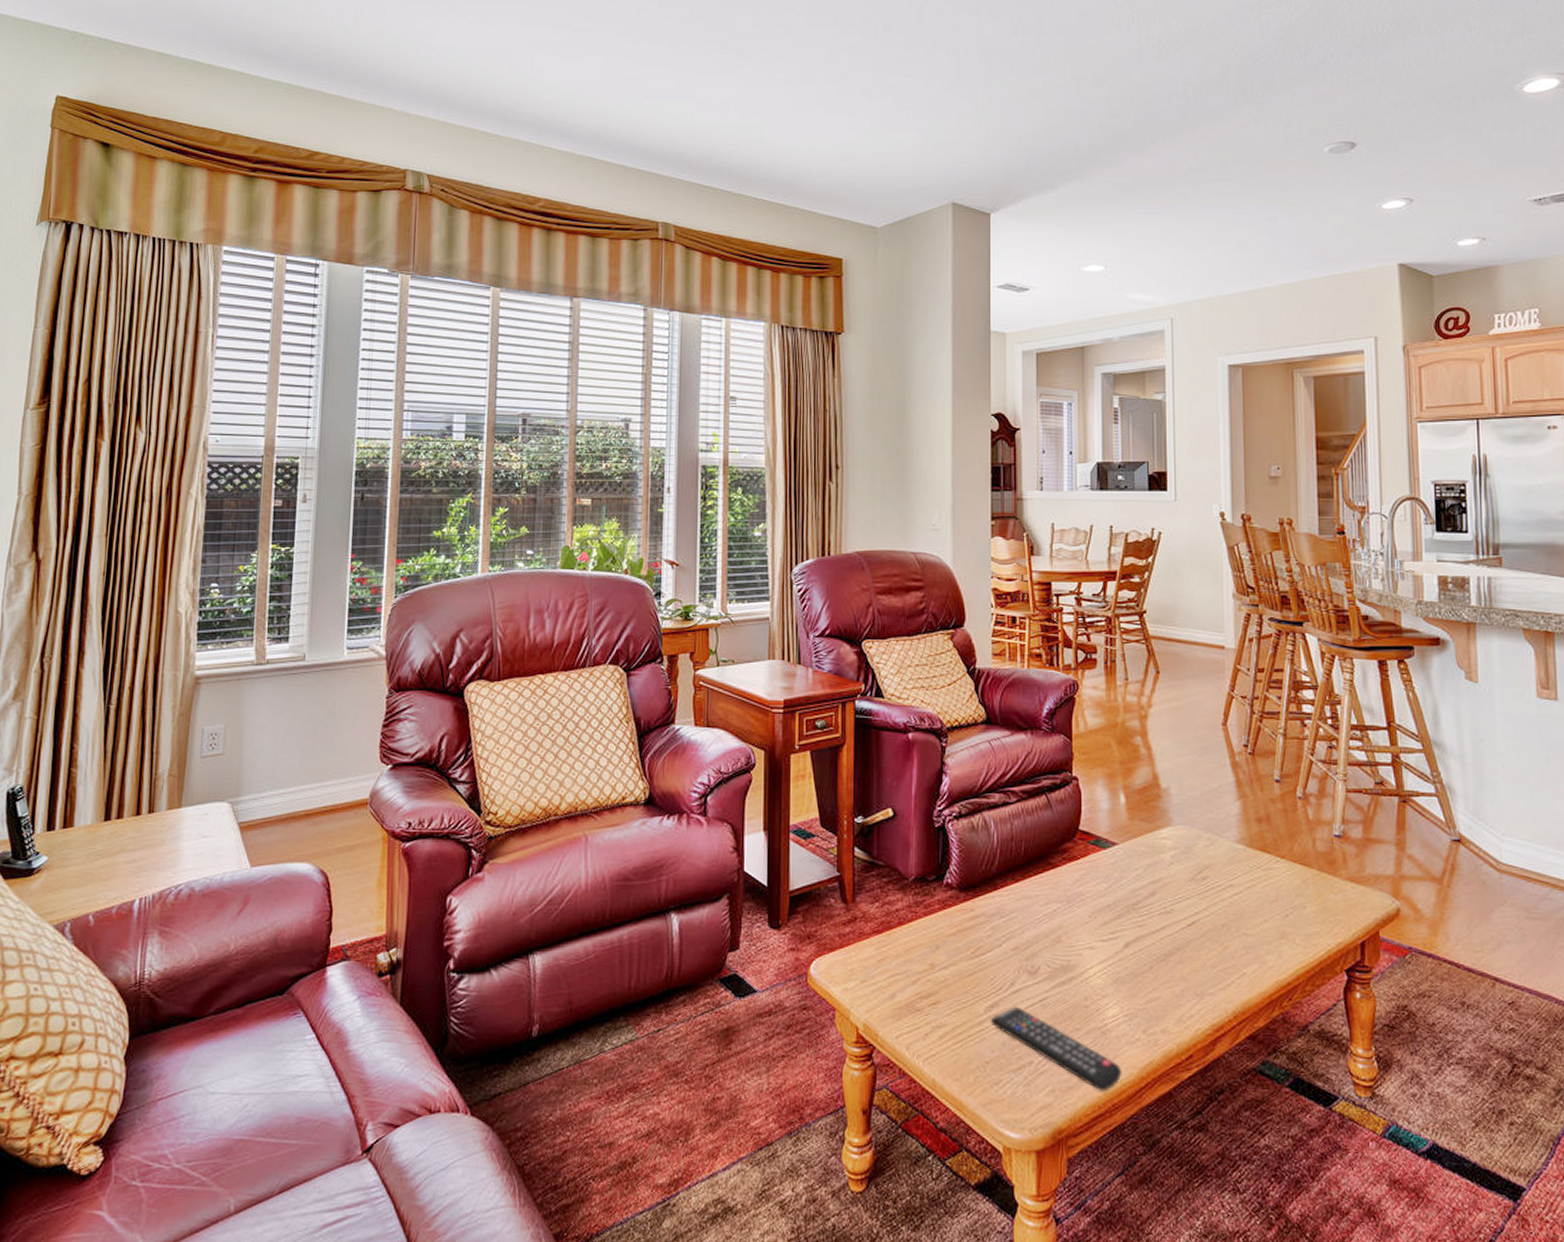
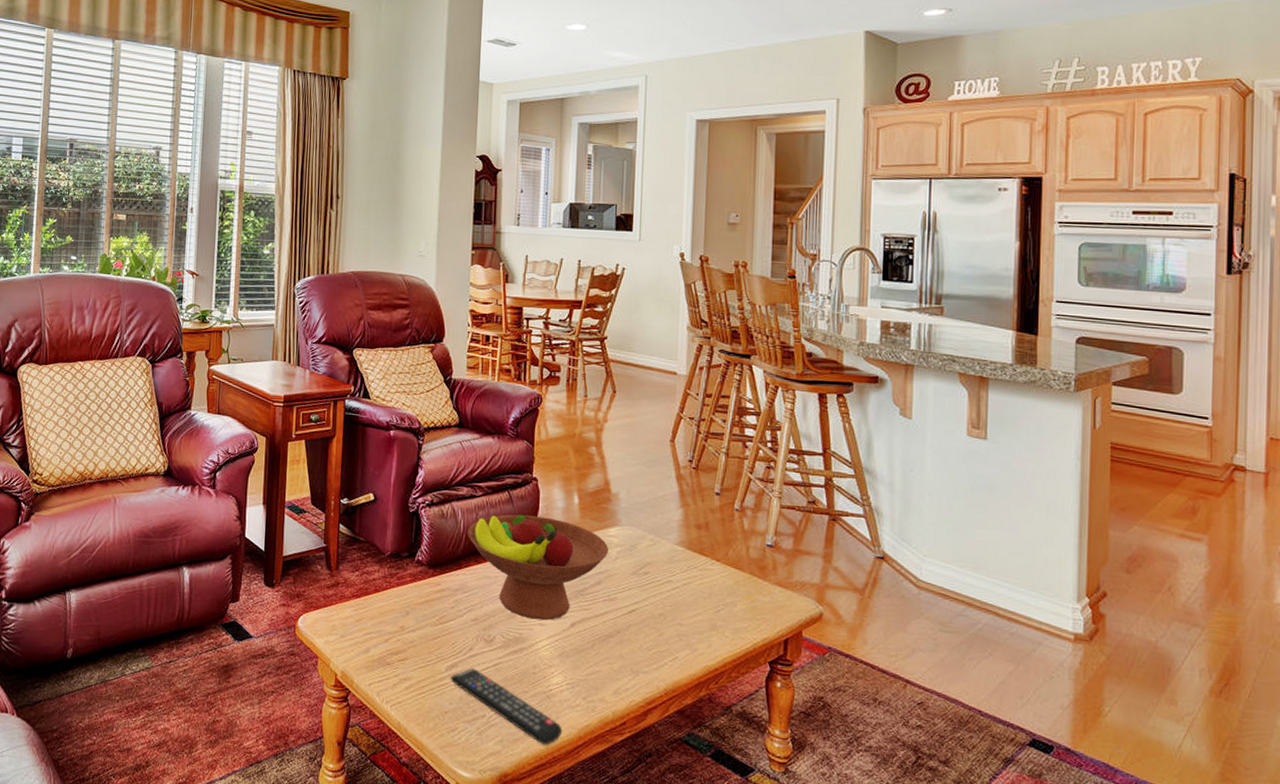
fruit bowl: none [1002,821,1163,943] -> present [467,514,609,621]

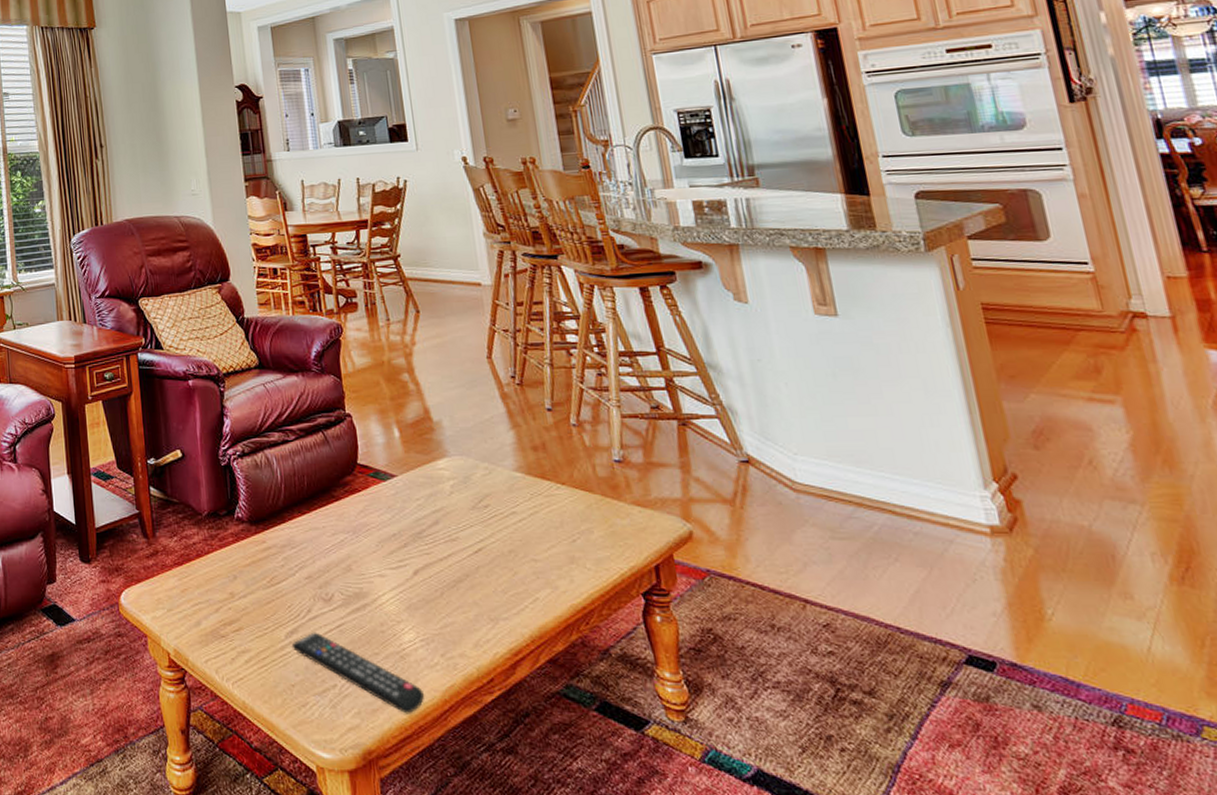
fruit bowl: present [467,514,609,621] -> none [285,456,442,571]

